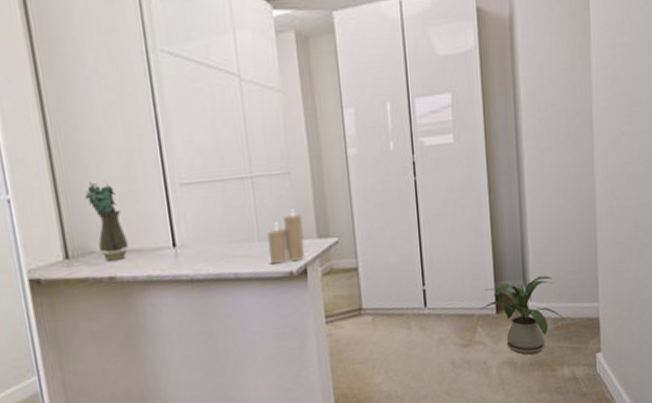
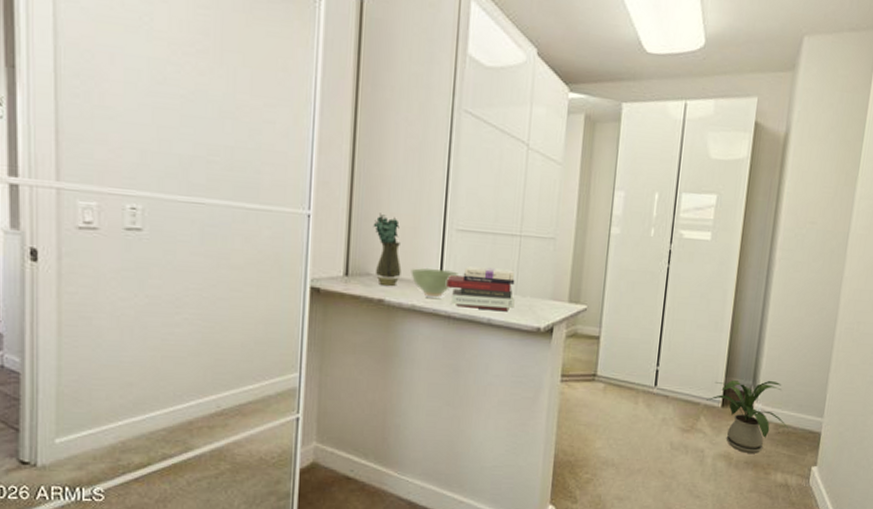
bowl: none [138,229,192,263] -> present [411,267,458,297]
books: none [181,215,260,268] -> present [447,266,515,312]
candle: present [266,209,305,264] -> none [521,271,559,320]

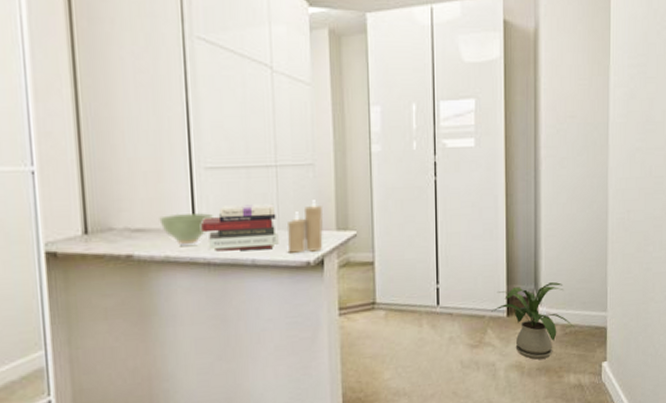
vase: present [373,213,402,286] -> none [109,159,149,239]
candle: none [521,271,559,320] -> present [286,200,324,253]

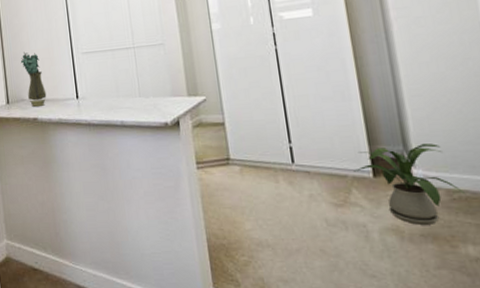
vase: none [109,159,149,239] -> present [20,52,47,107]
bowl: present [159,212,213,244] -> none [53,85,90,110]
books: present [201,203,279,252] -> none [82,77,141,115]
candle: present [286,200,324,253] -> none [146,72,178,116]

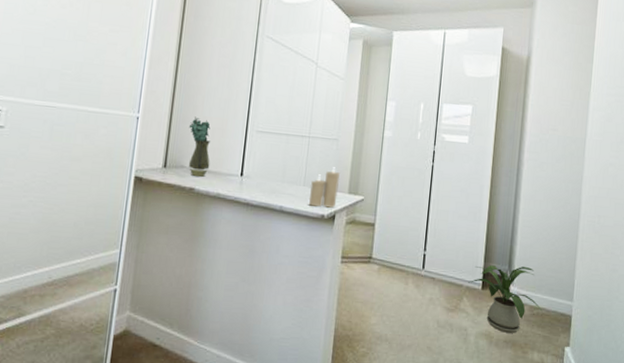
candle: none [146,72,178,116] -> present [308,167,340,208]

